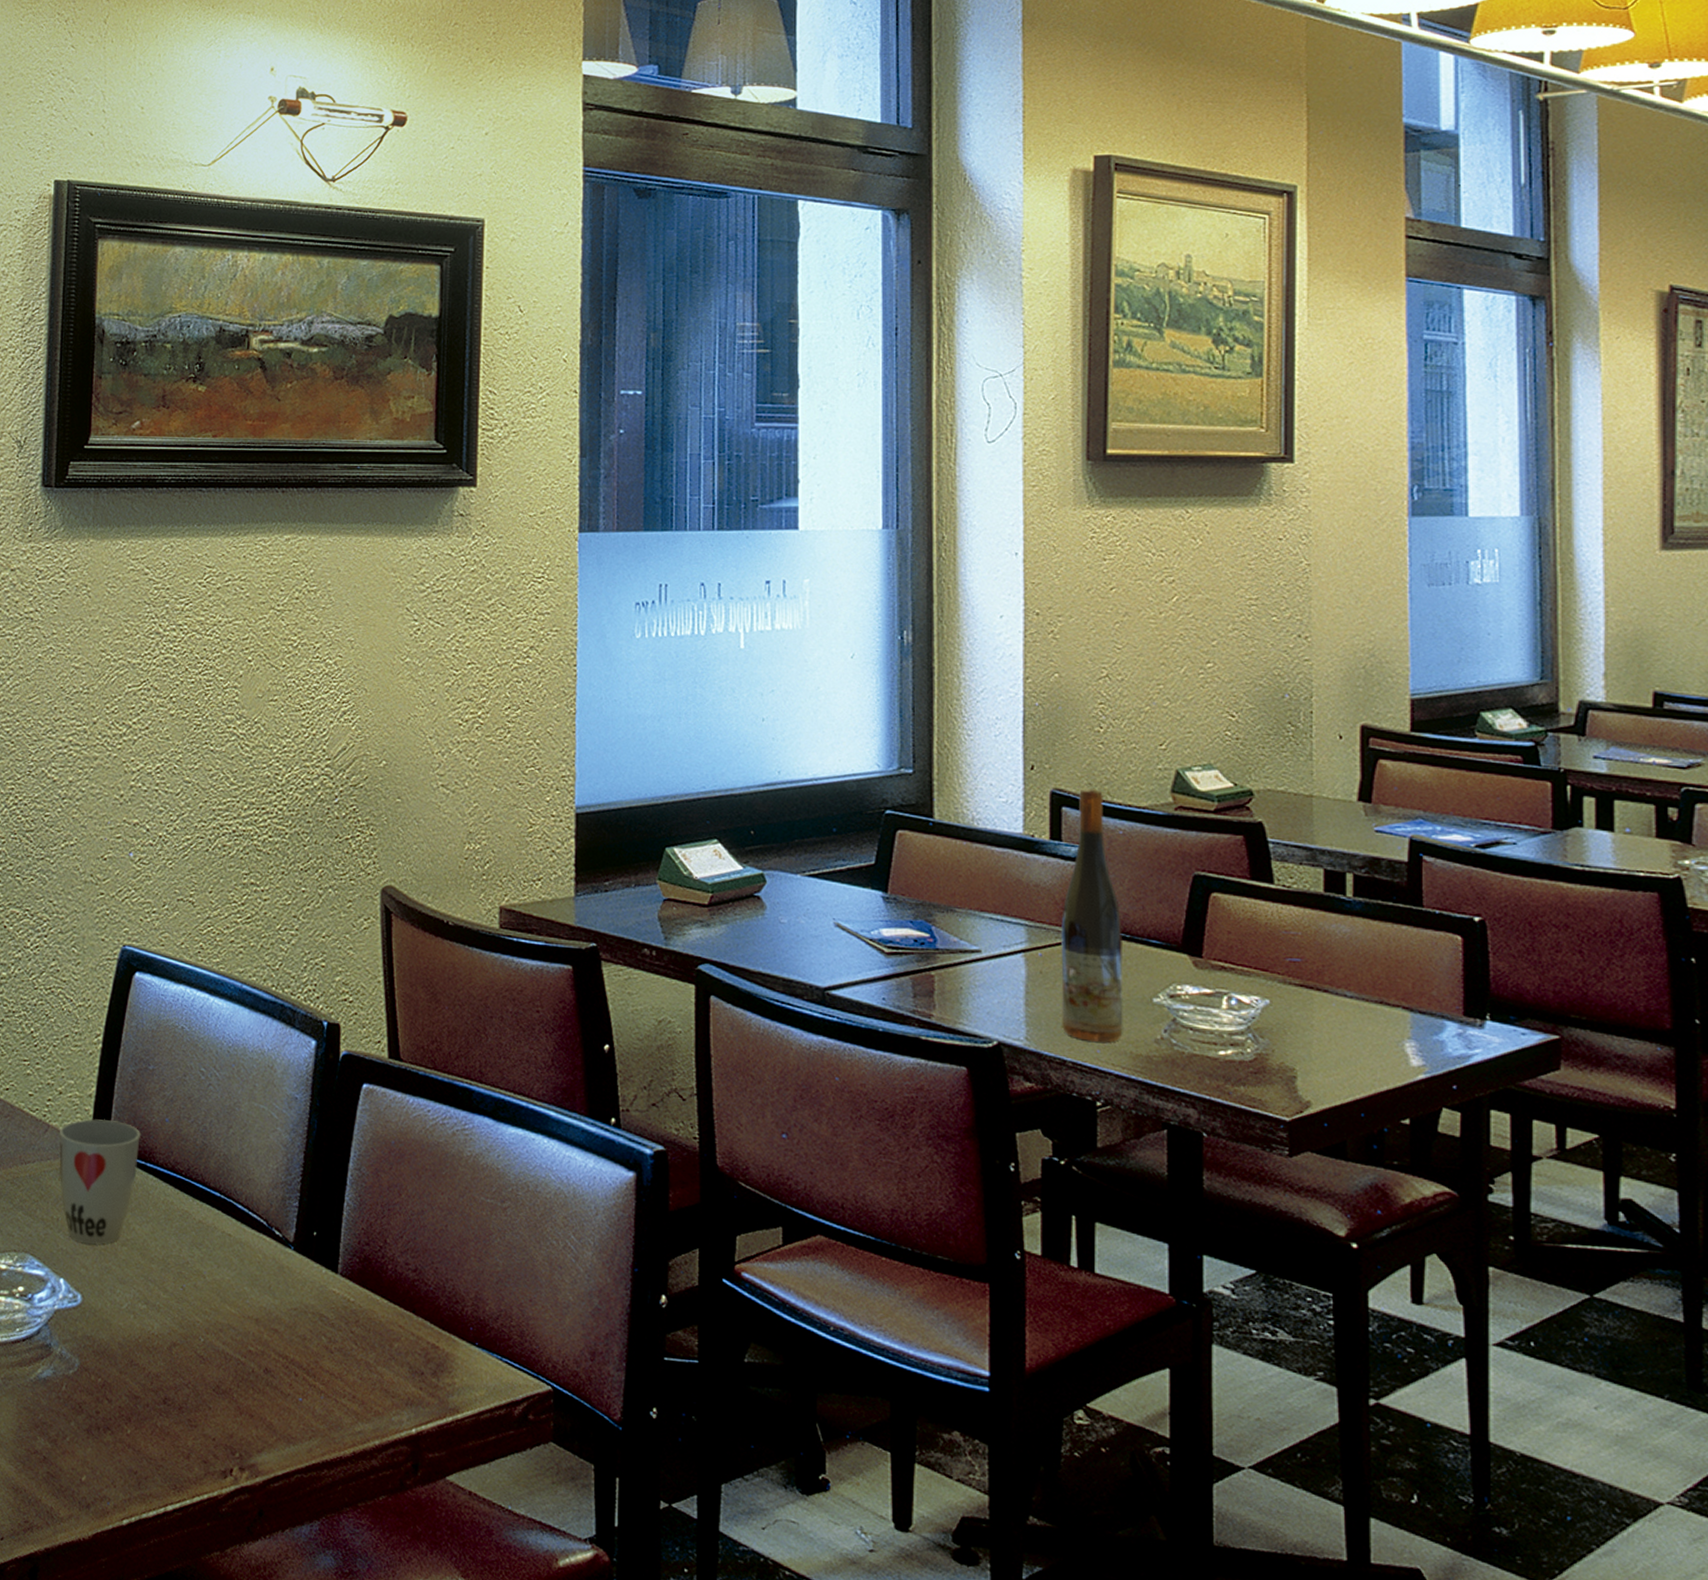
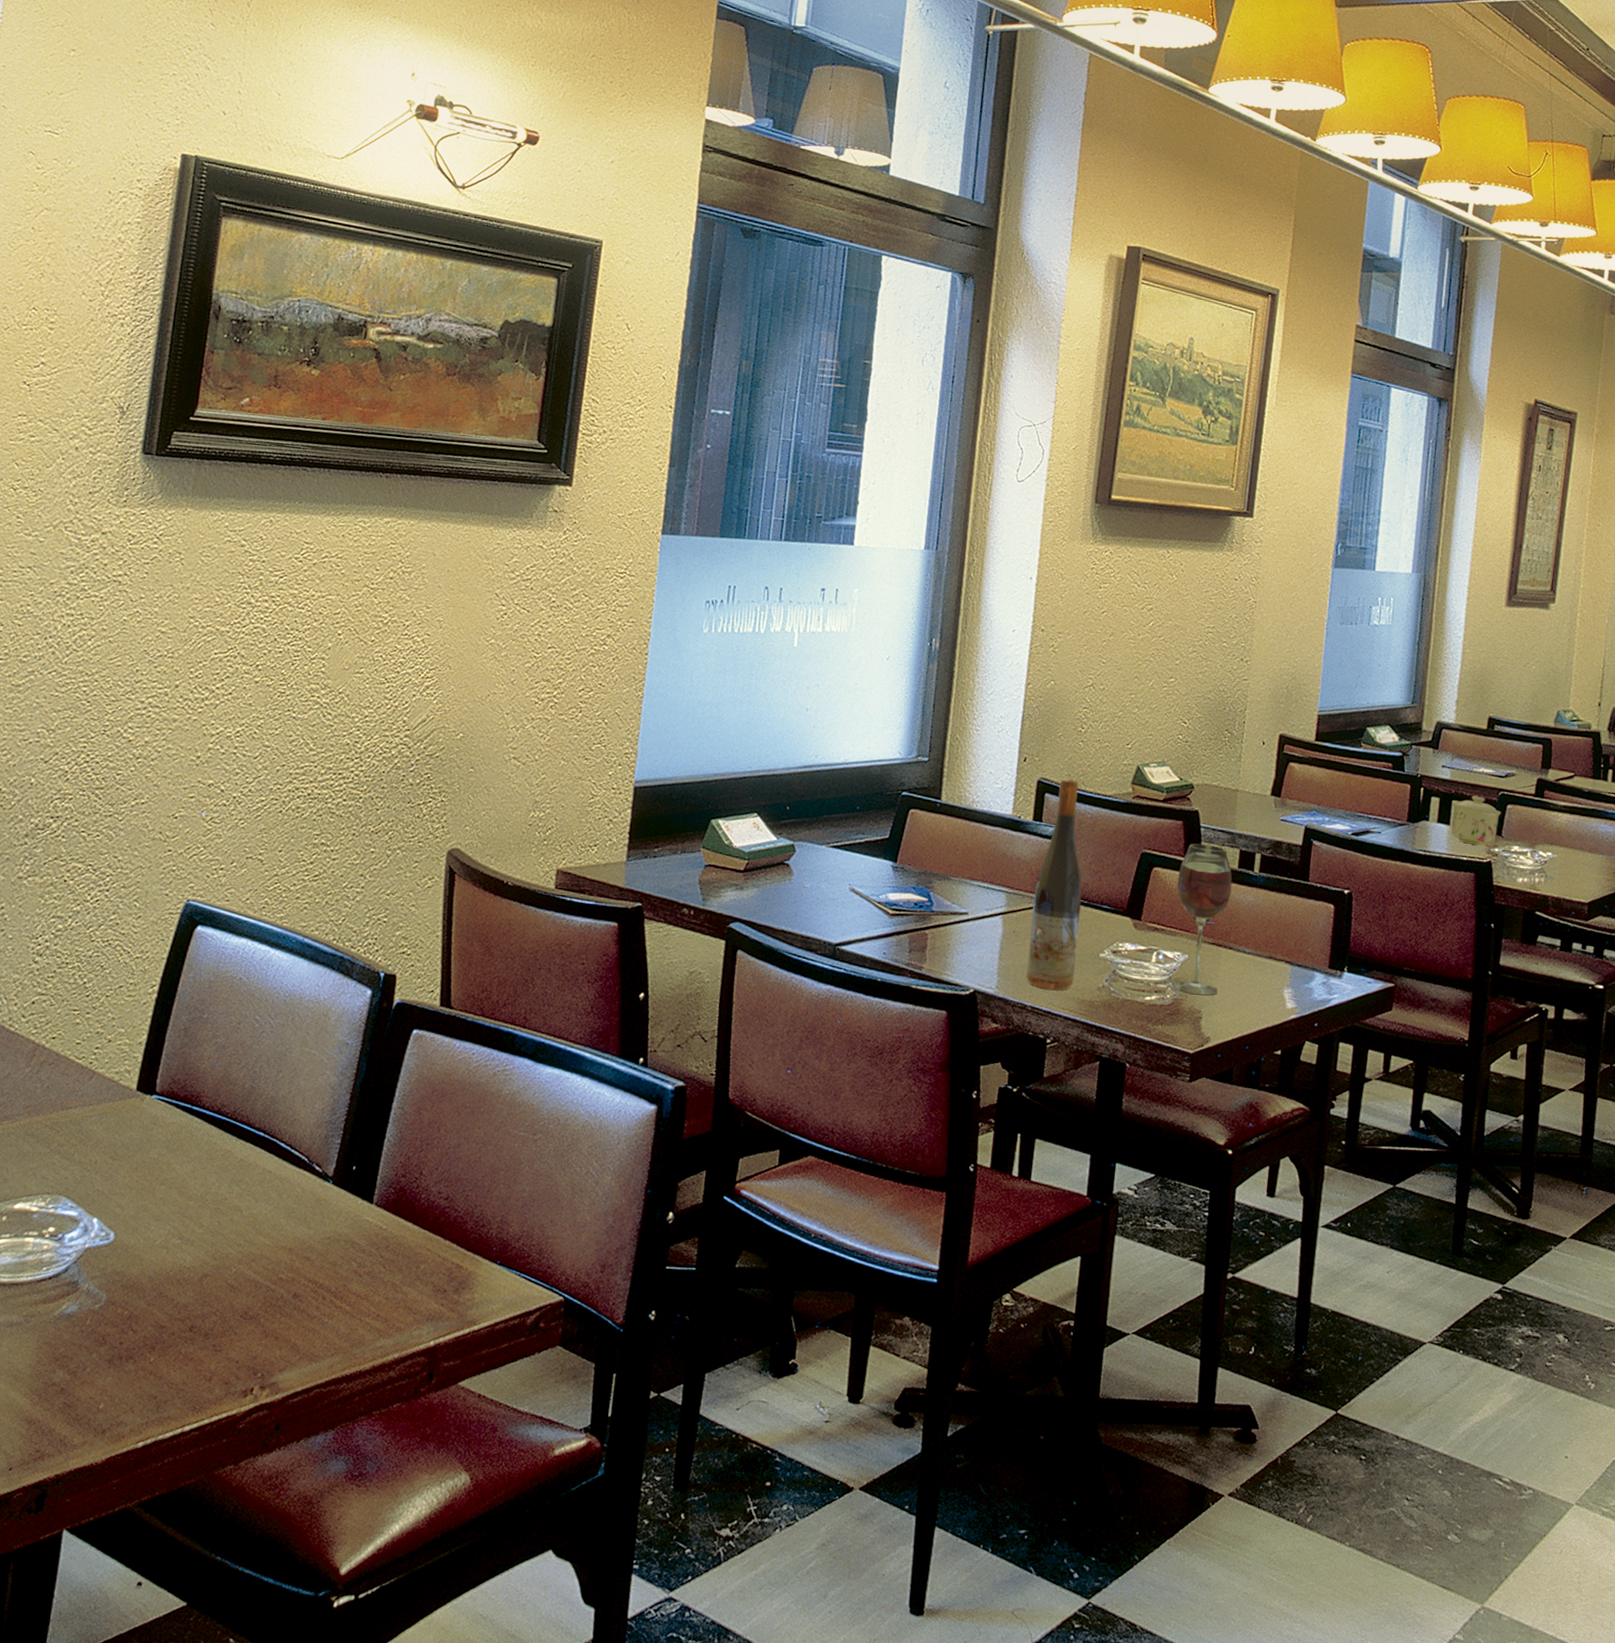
cup: present [58,1119,140,1245] -> none [101,1065,189,1185]
wineglass: none [1245,862,1318,1050] -> present [1172,843,1233,996]
sugar bowl: none [1616,793,1688,858] -> present [1450,796,1502,846]

